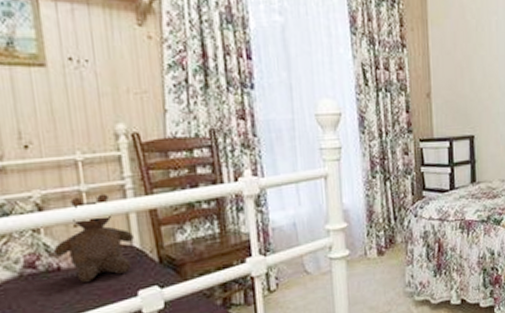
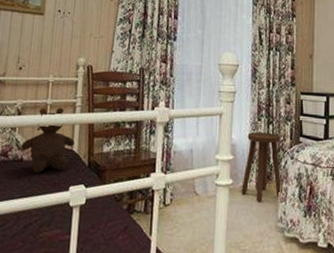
stool: none [360,190,408,270] -> present [241,131,282,203]

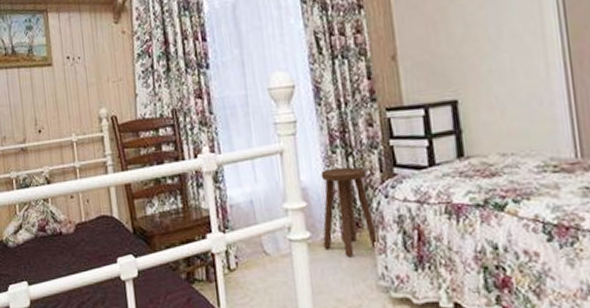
teddy bear: present [21,107,75,174] -> none [57,169,114,248]

